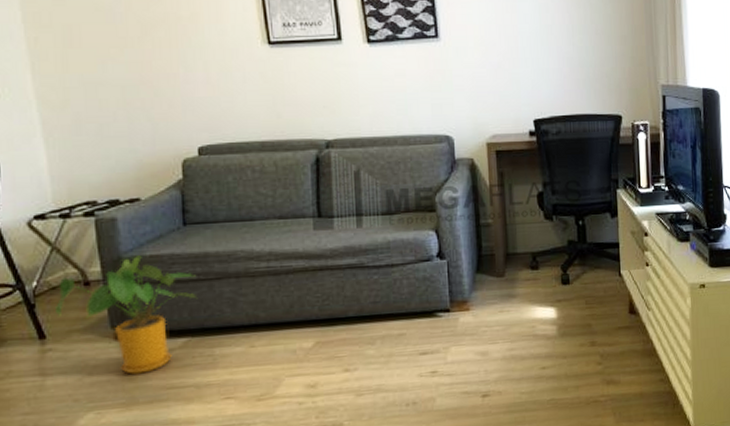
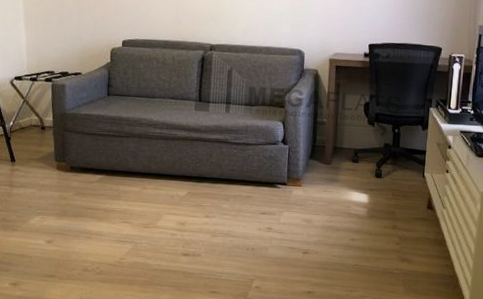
house plant: present [56,255,196,376] -> none [22,113,112,196]

